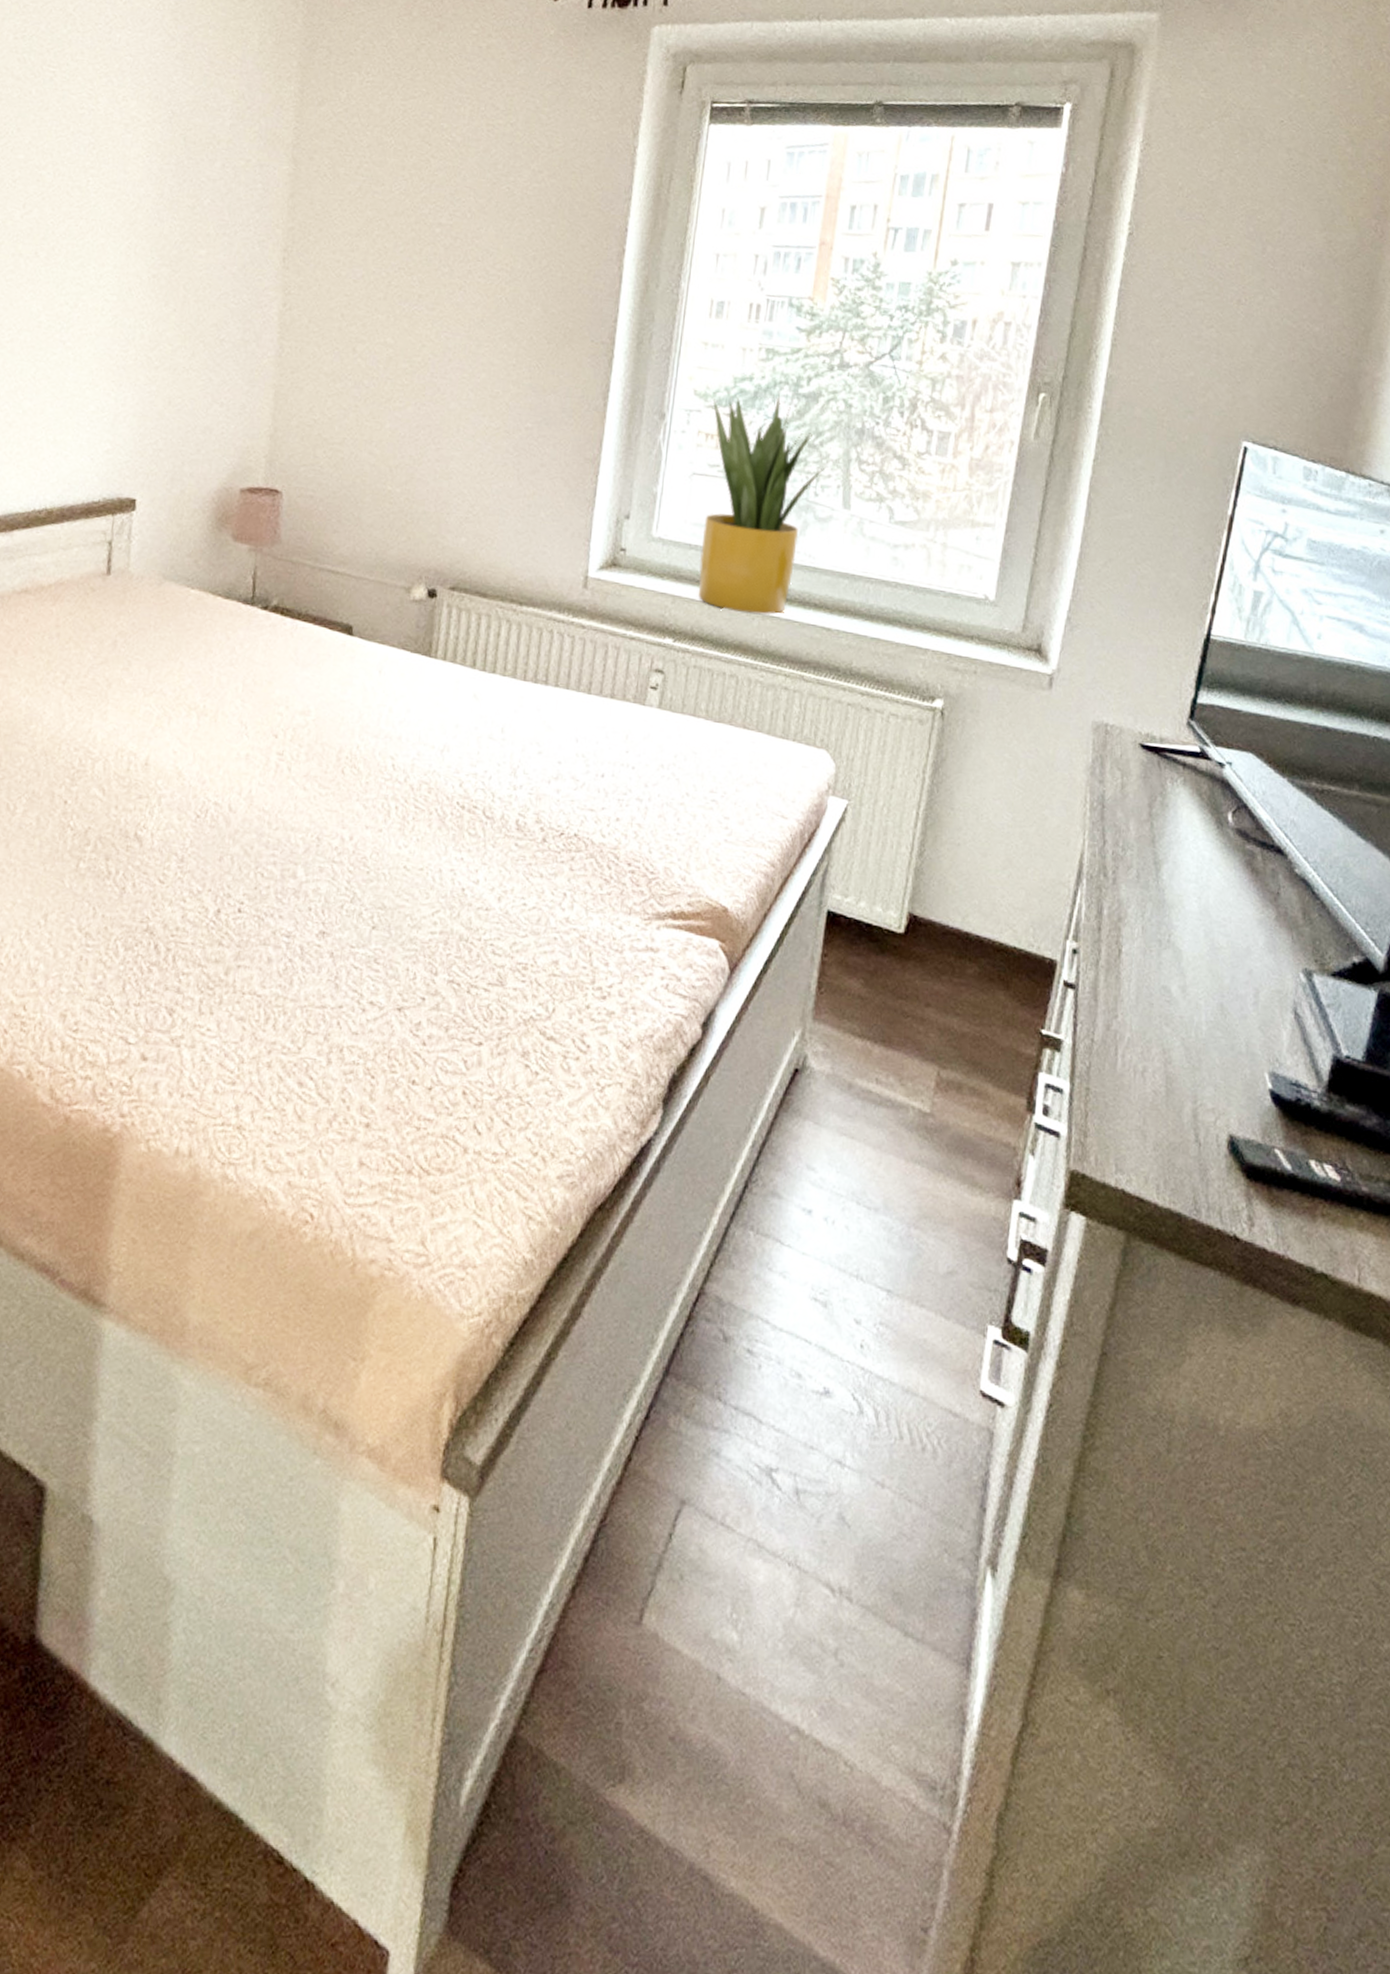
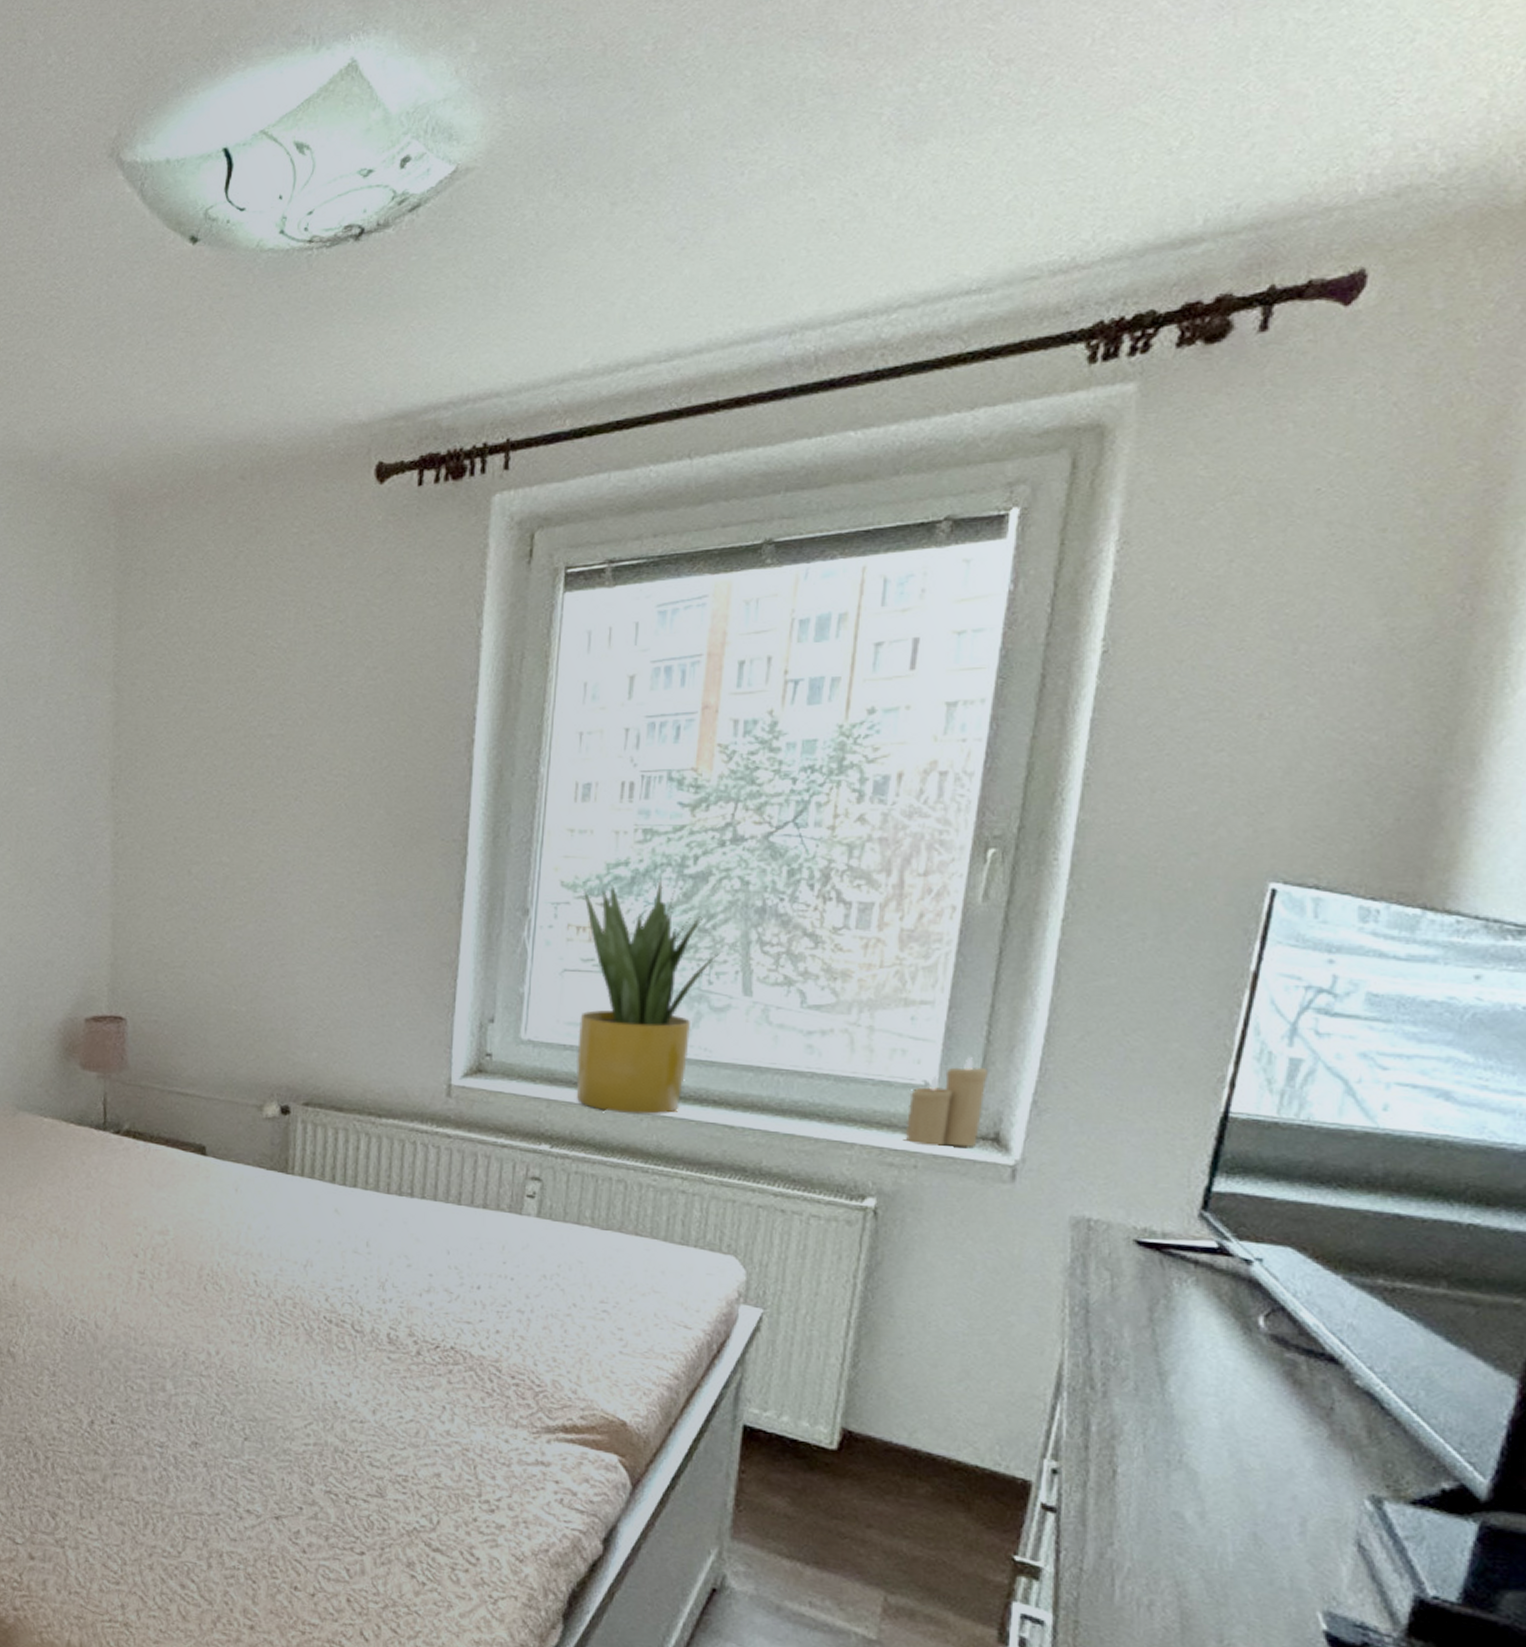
candle: none [968,575,1034,657] -> present [905,1056,988,1147]

